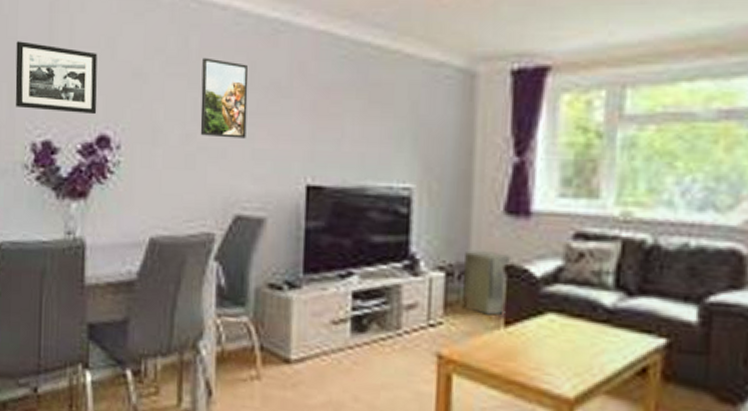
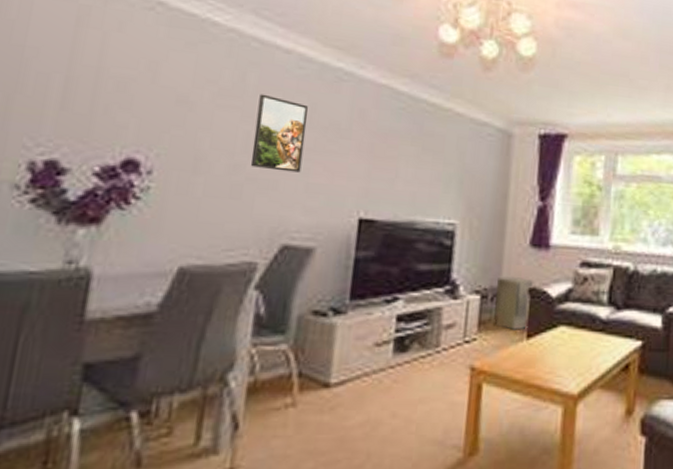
picture frame: present [15,41,97,115] -> none [11,50,134,137]

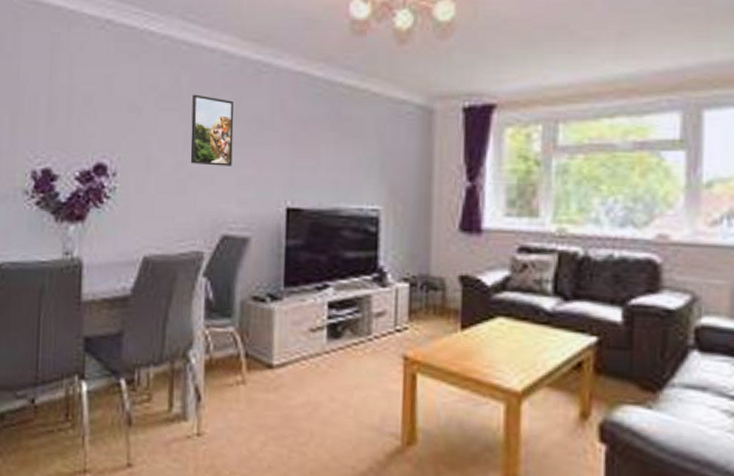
air purifier: present [493,276,535,330] -> none [424,264,466,321]

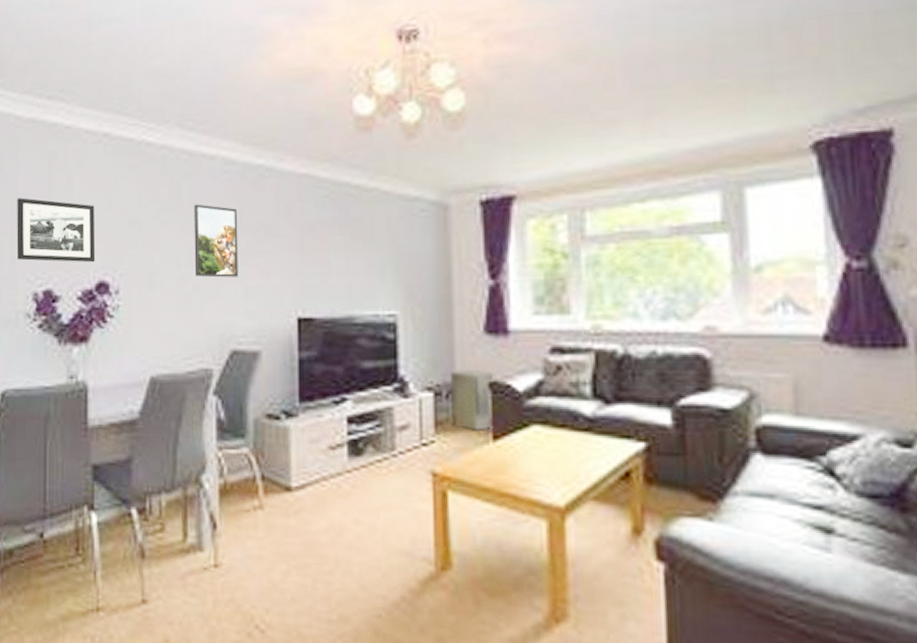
picture frame: none [17,78,95,145] -> present [16,198,96,263]
air purifier: none [424,264,466,321] -> present [450,370,495,431]

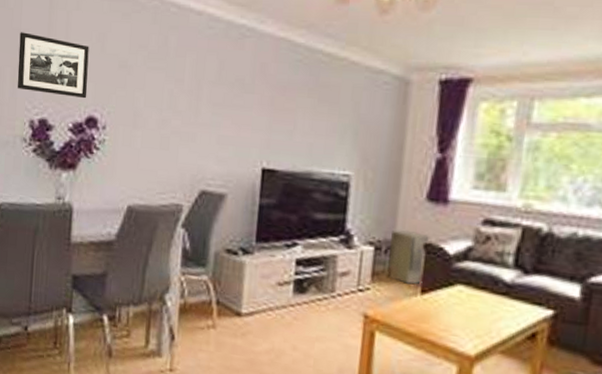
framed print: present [194,204,238,278] -> none [174,55,218,126]

